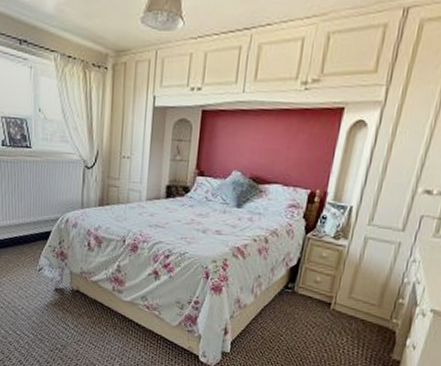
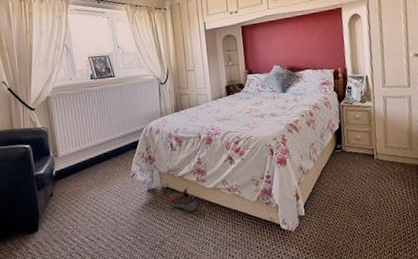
shoe: none [78,295,109,322] -> present [169,188,198,212]

